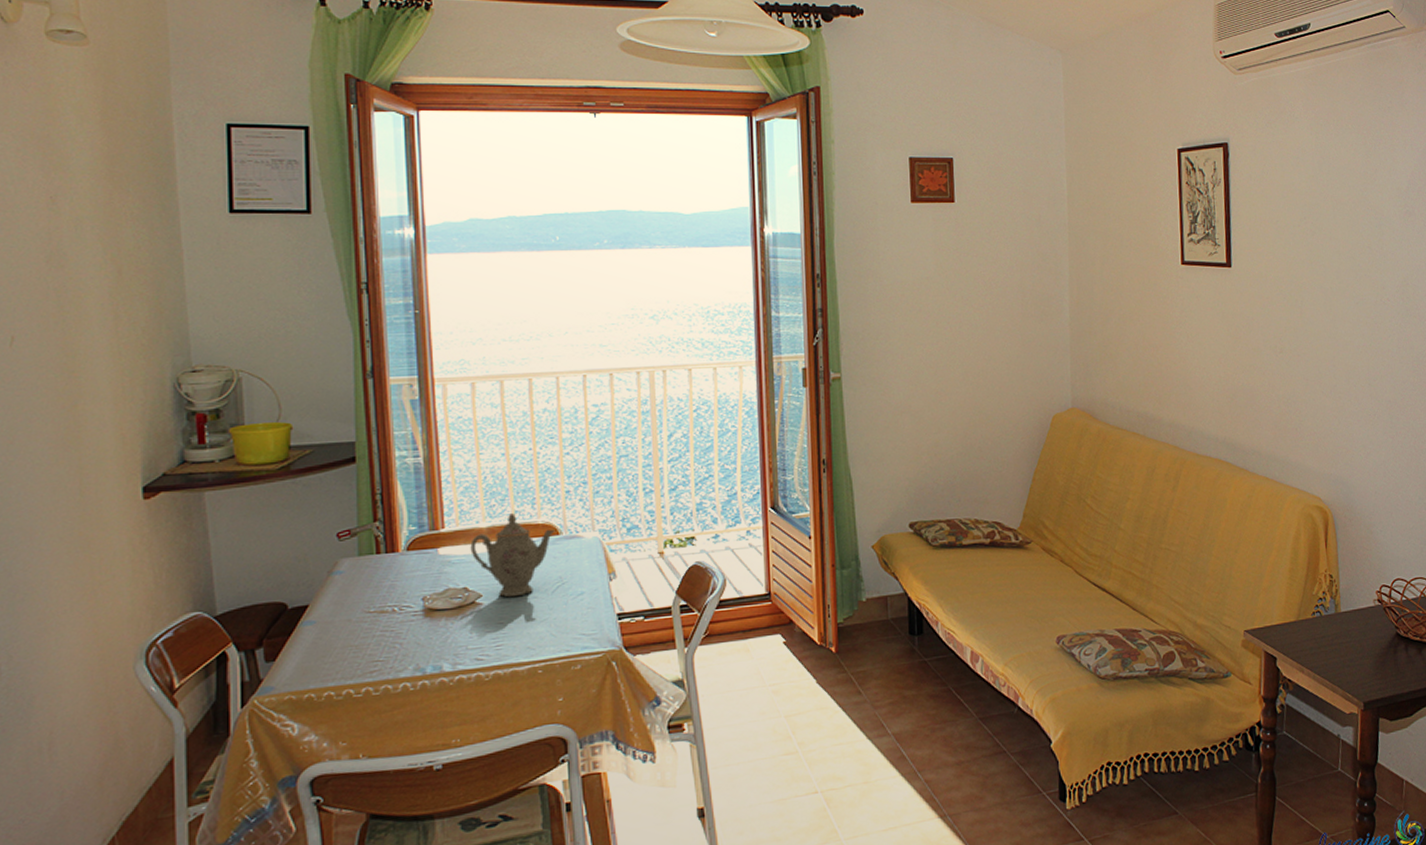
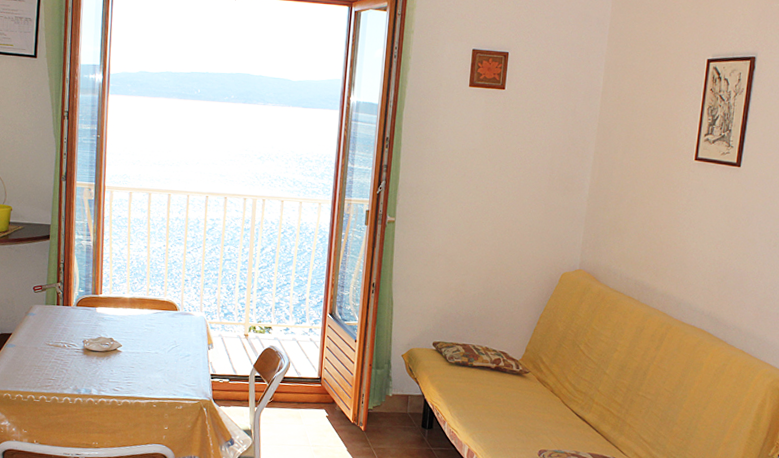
teapot: present [470,513,555,598] -> none [117,290,175,350]

